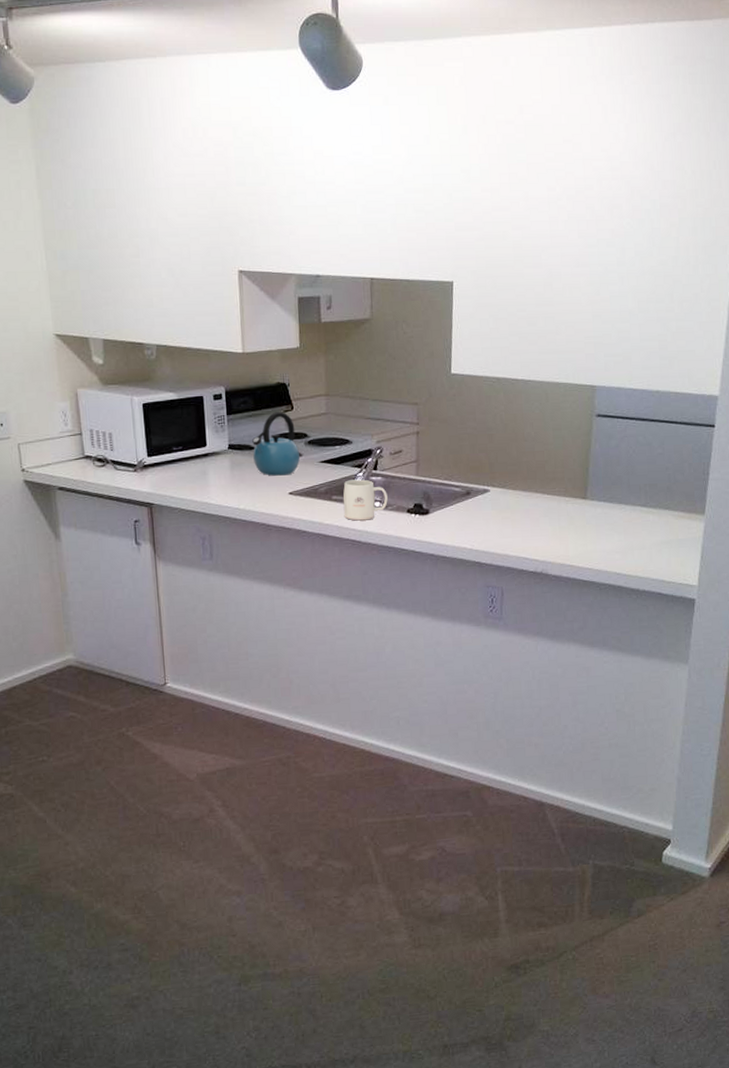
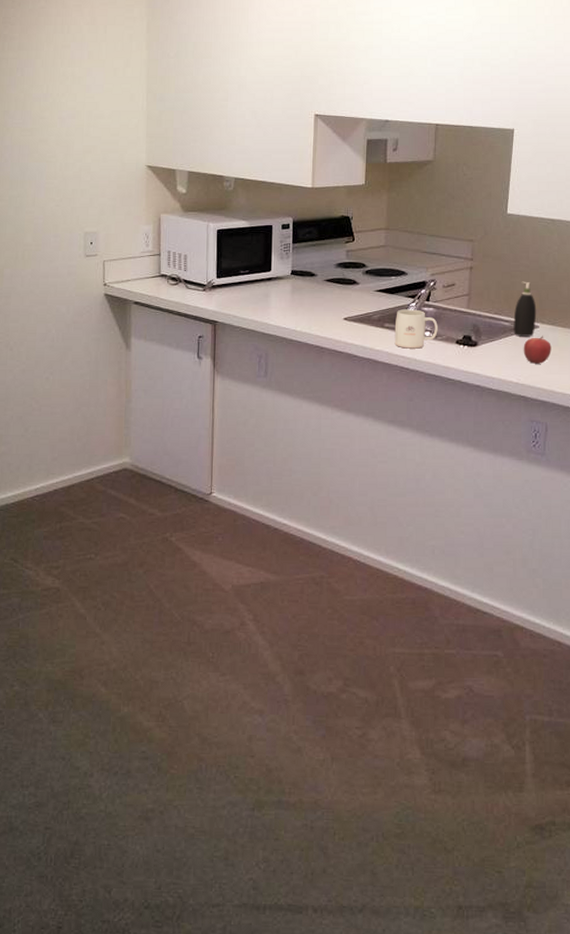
kettle: present [252,412,300,476] -> none [313,242,356,302]
soap dispenser: none [463,444,487,502] -> present [513,281,537,337]
fruit: none [475,499,504,529] -> present [523,336,552,364]

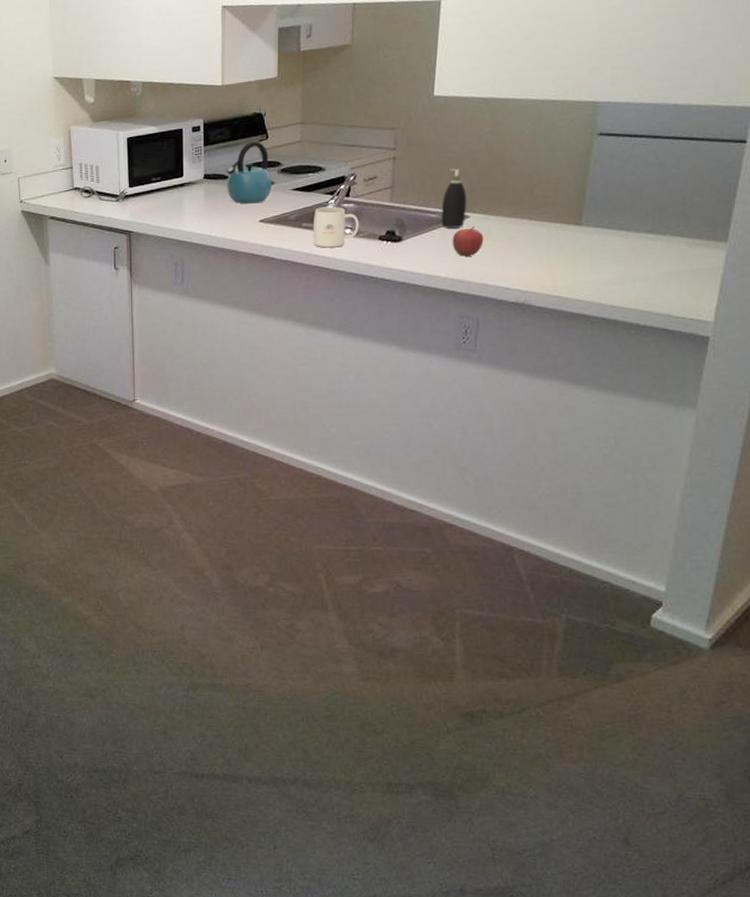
kettle: none [313,242,356,302] -> present [227,141,272,204]

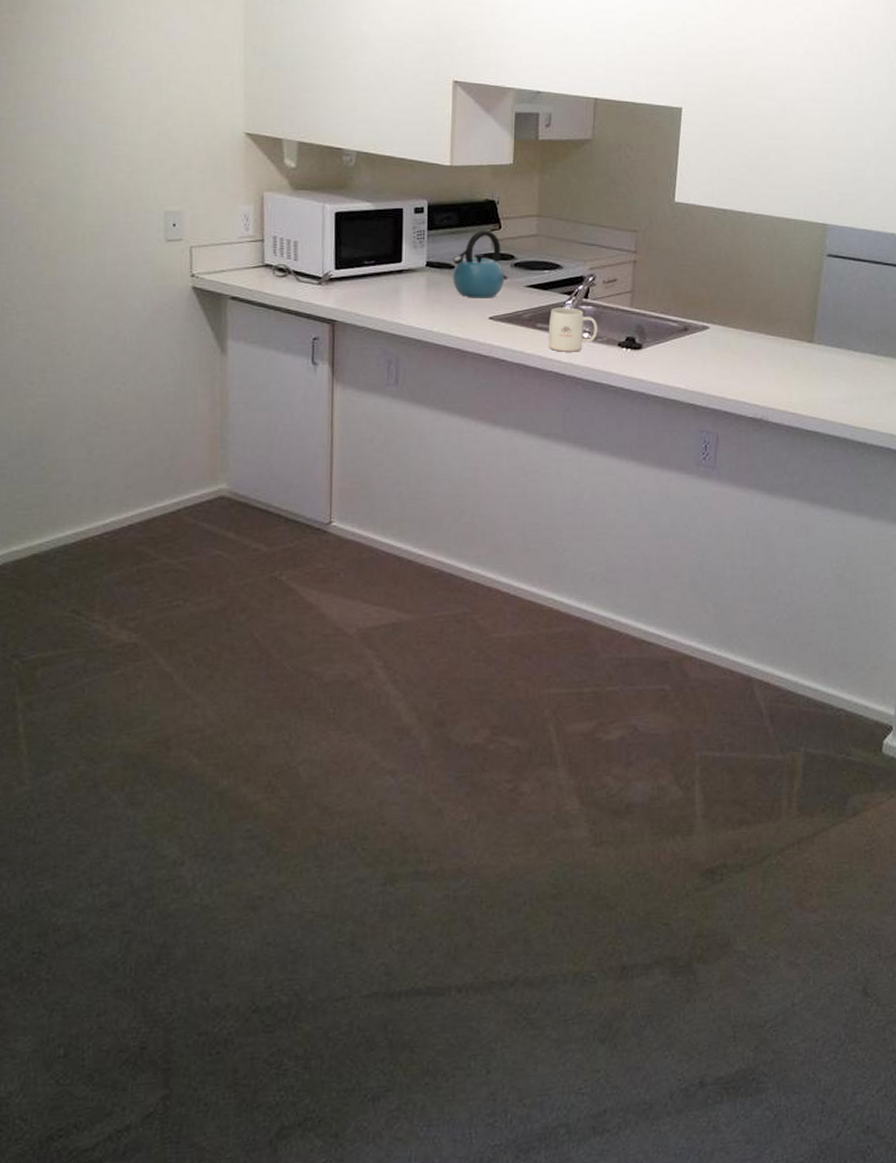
soap dispenser: present [441,168,467,229] -> none [681,277,707,339]
fruit: present [452,226,484,257] -> none [692,337,723,368]

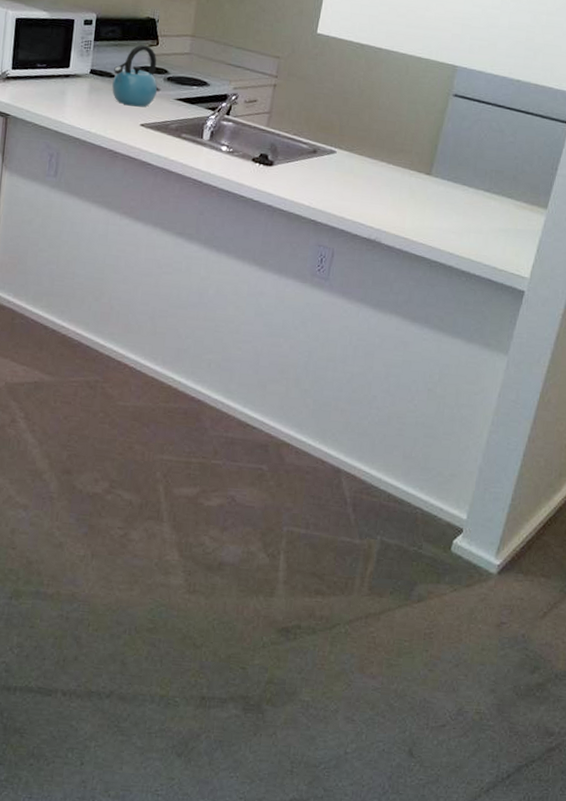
mug: present [548,307,598,352] -> none [190,120,236,163]

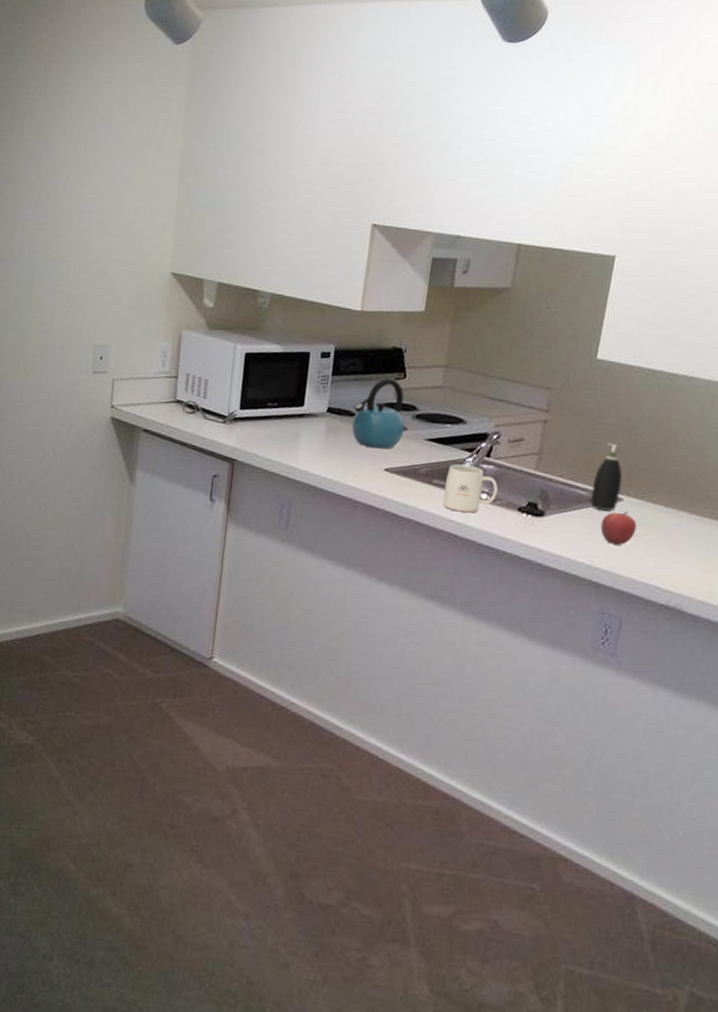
mug: none [190,120,236,163] -> present [443,464,498,513]
soap dispenser: none [310,104,336,162] -> present [590,442,623,511]
fruit: none [318,161,347,190] -> present [600,511,637,545]

